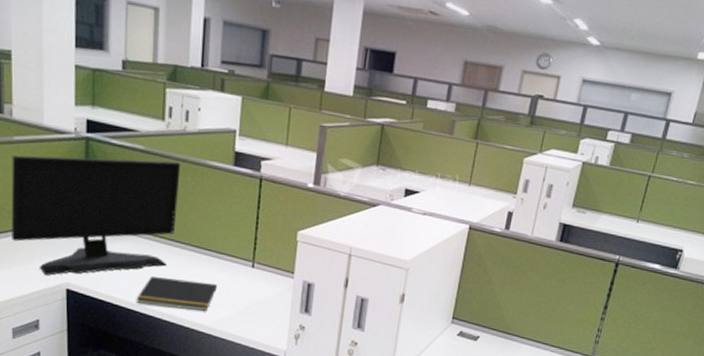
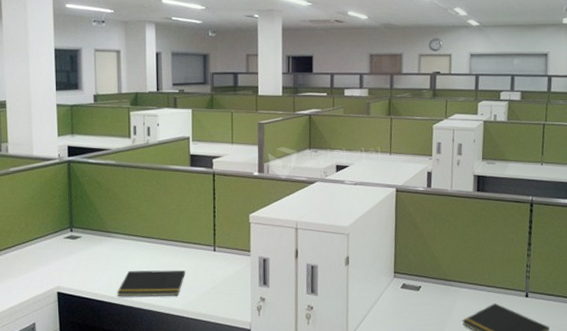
computer monitor: present [11,155,181,276] -> none [9,170,147,283]

